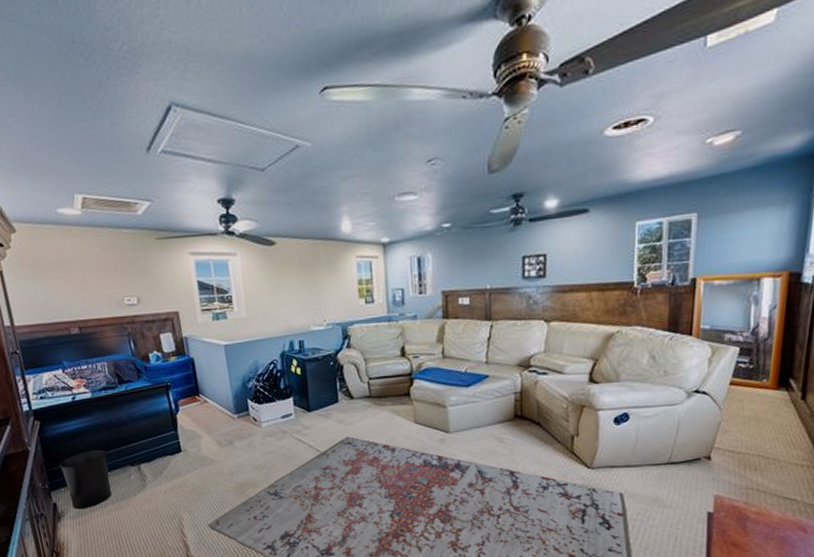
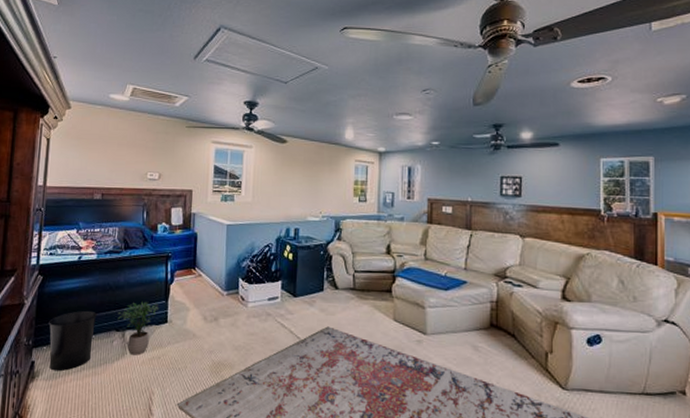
potted plant: none [129,434,170,486] -> present [117,301,158,355]

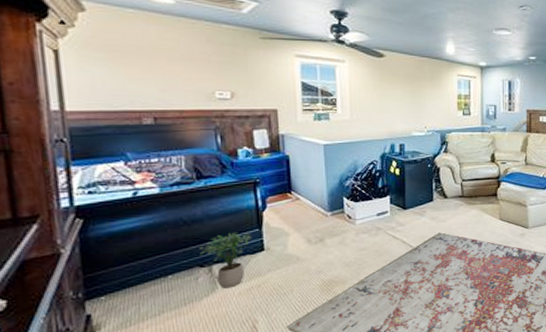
waste bin: present [49,310,97,371] -> none [103,250,171,321]

